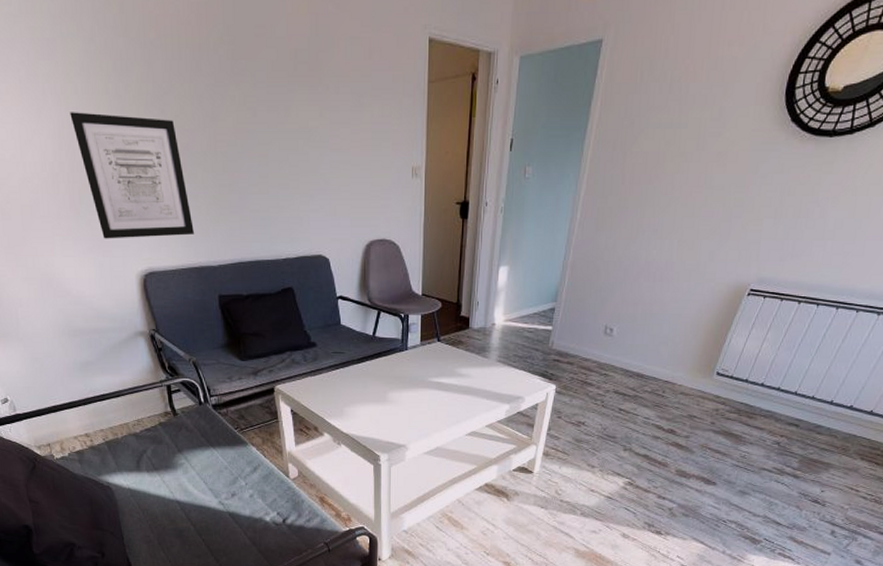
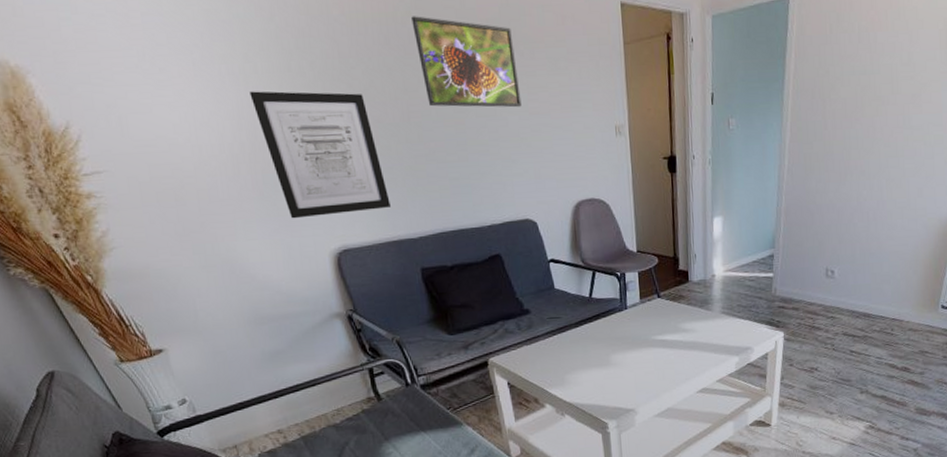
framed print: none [223,43,323,143] -> present [411,16,522,108]

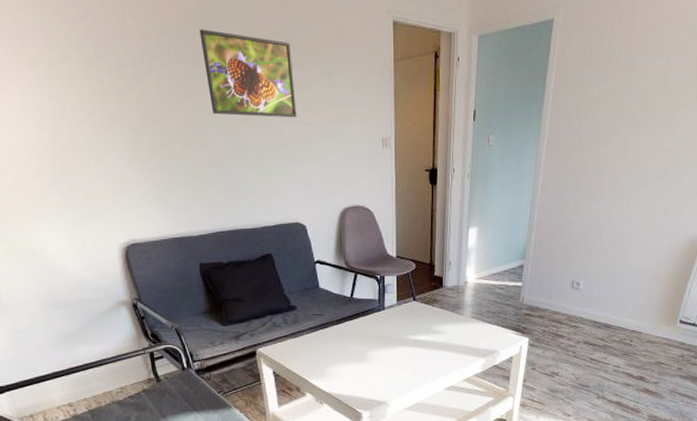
wall art: present [249,91,391,219] -> none [52,95,174,214]

